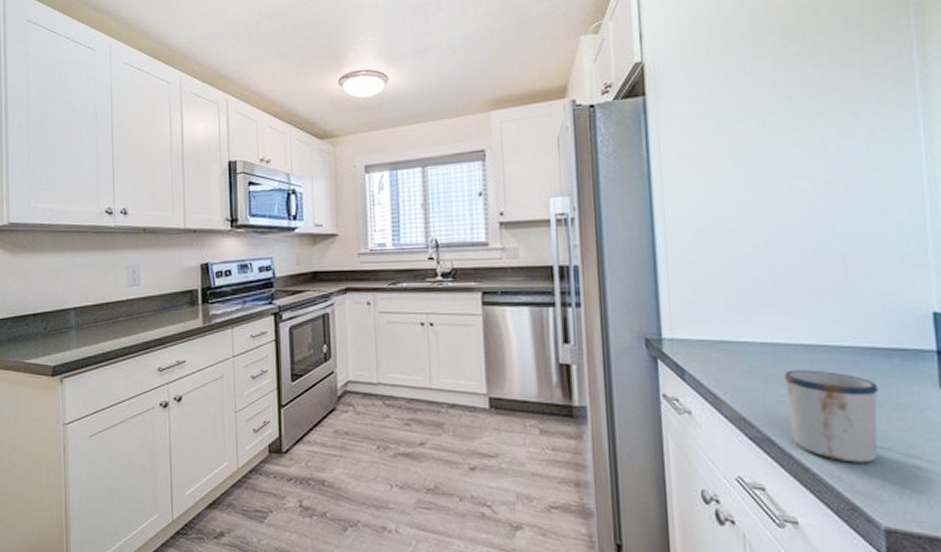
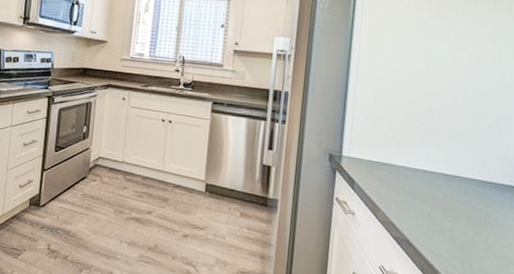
mug: present [784,369,878,463] -> none [424,191,491,267]

